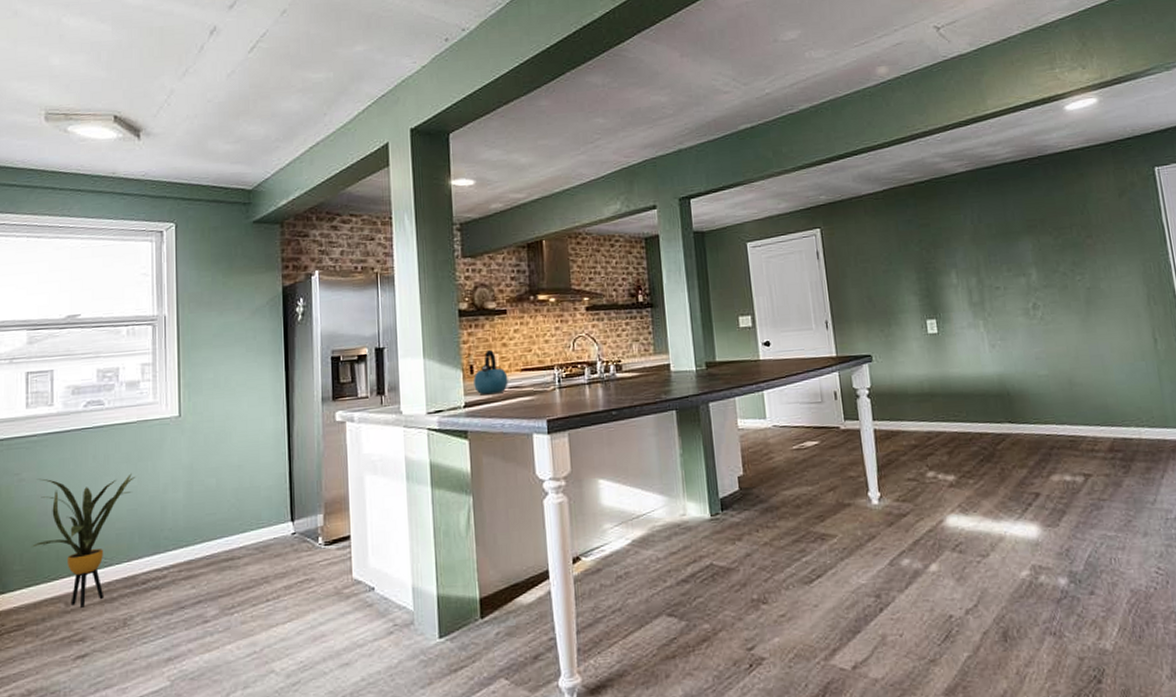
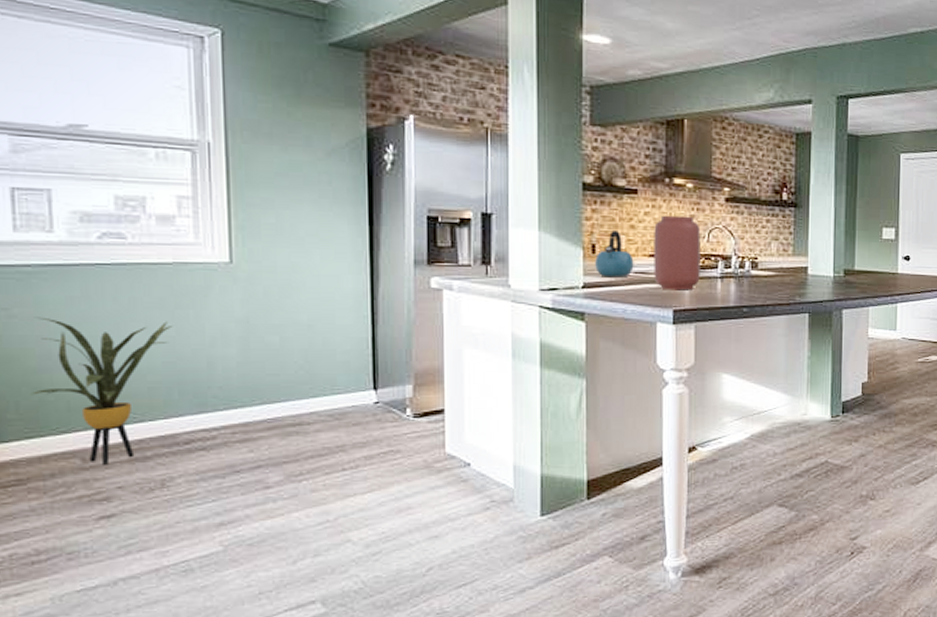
vase: none [523,328,569,402] -> present [654,215,701,291]

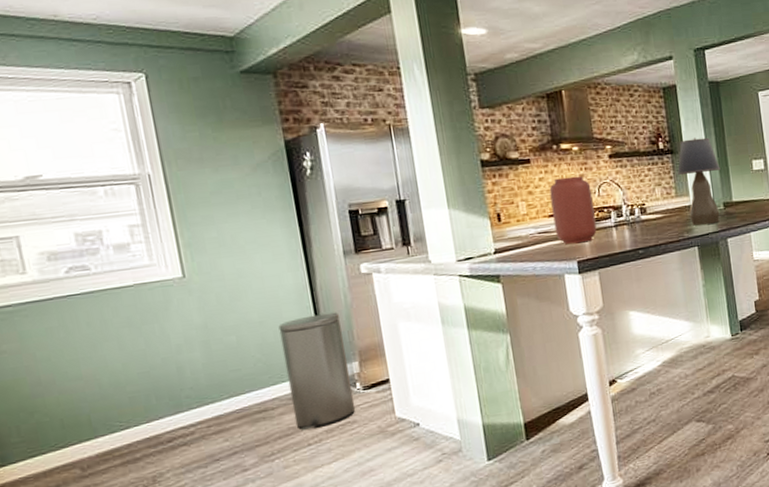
house plant: present [30,317,173,465] -> none [21,337,143,471]
pedal bin: none [329,326,402,454] -> present [278,312,356,431]
kettle: present [595,231,634,278] -> none [501,198,537,241]
table lamp: none [798,193,847,292] -> present [677,137,721,226]

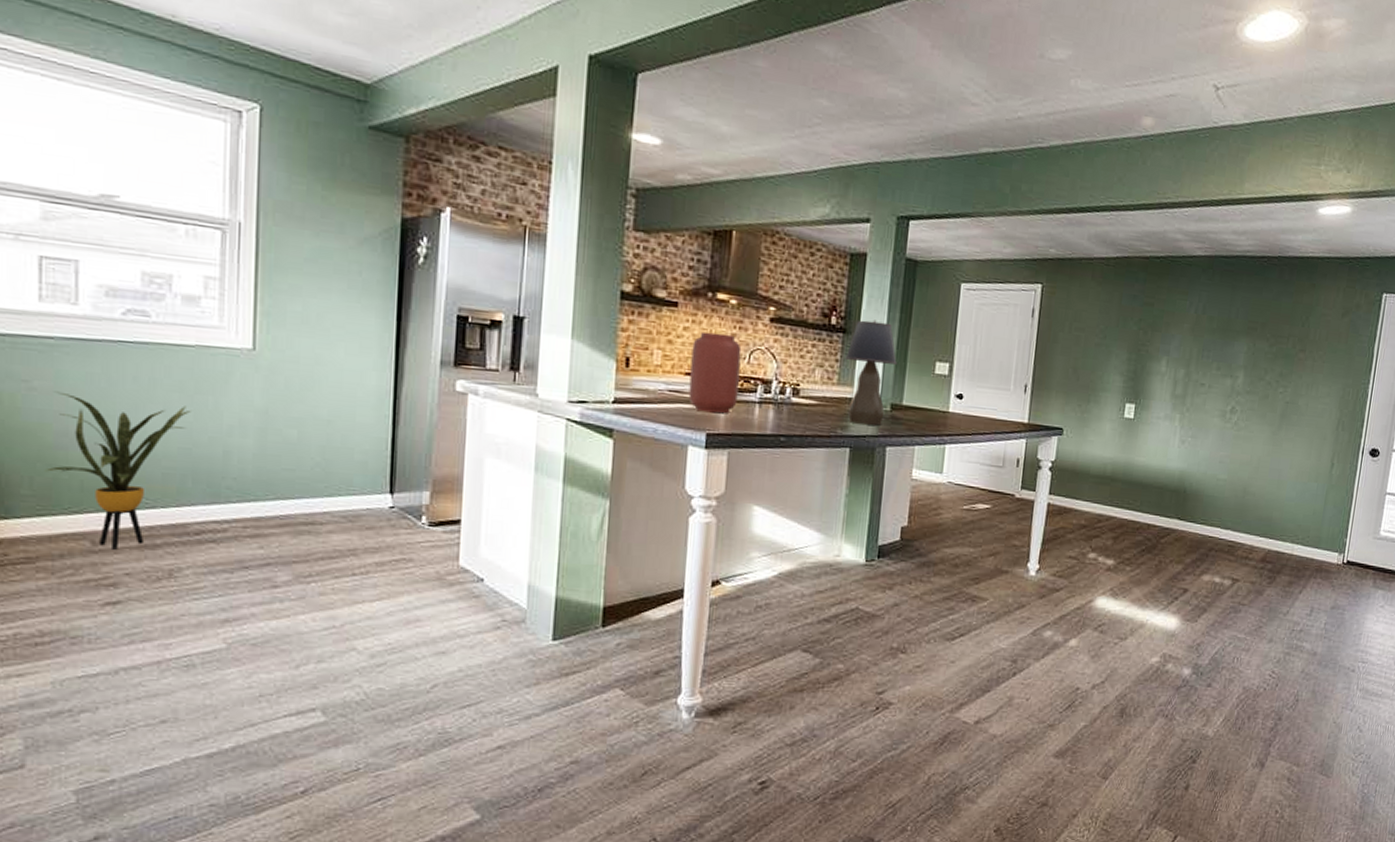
house plant: none [21,337,143,471] -> present [45,391,191,550]
pedal bin: present [278,312,356,431] -> none [343,426,421,558]

